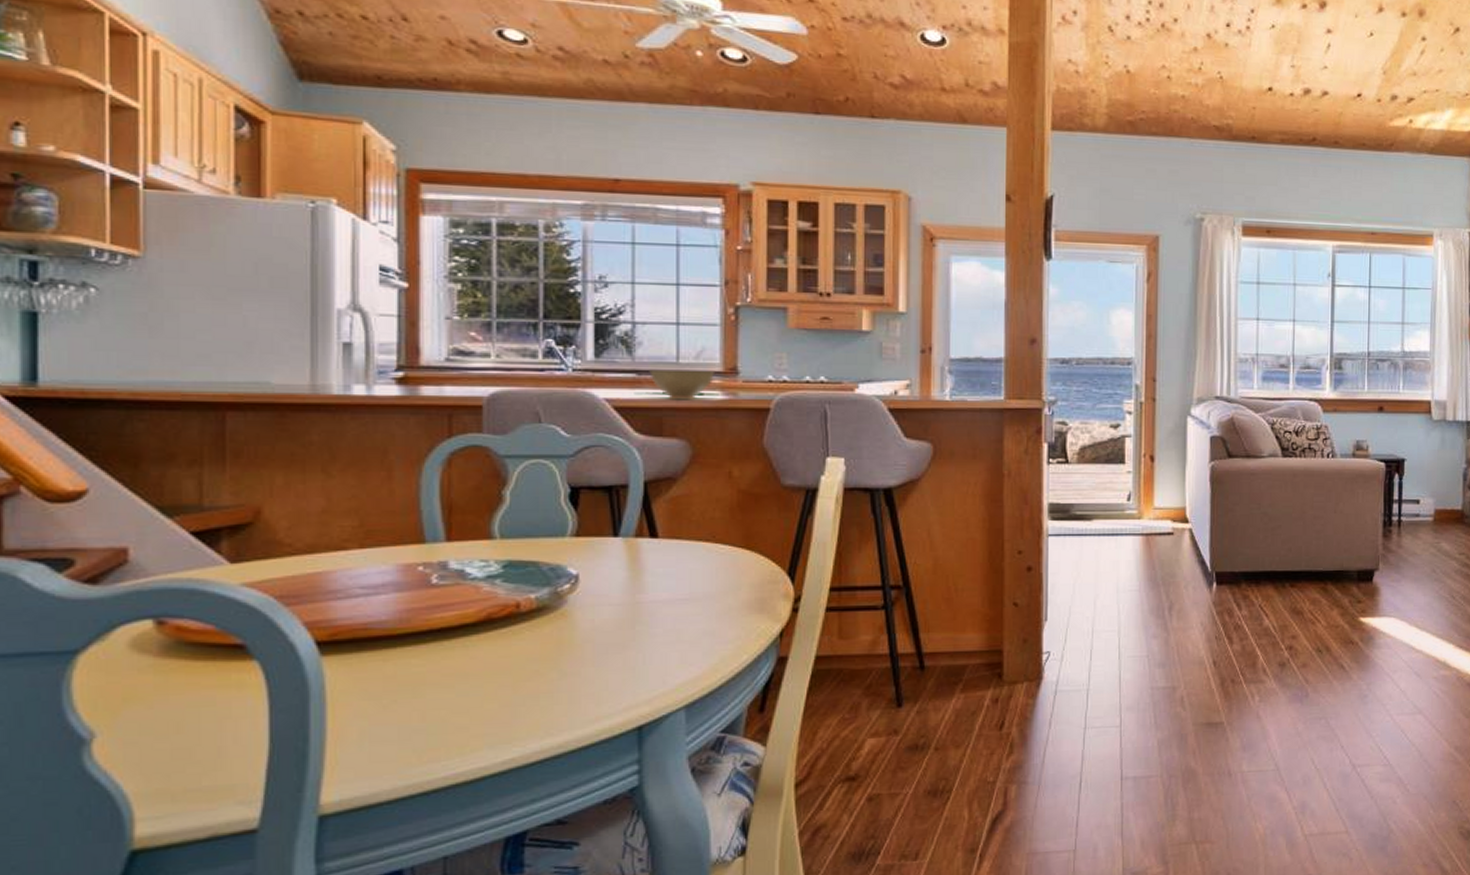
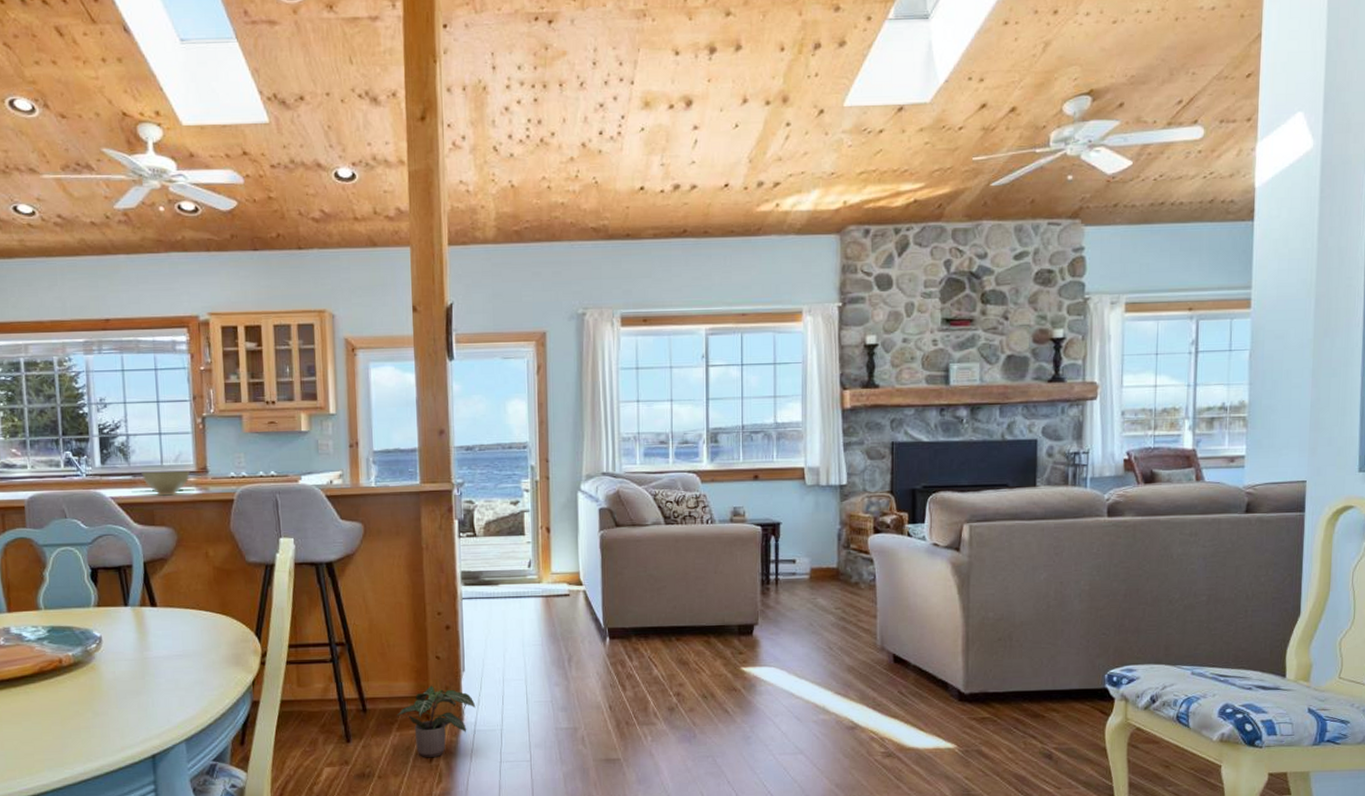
potted plant: none [962,637,1059,725] -> present [397,685,476,758]

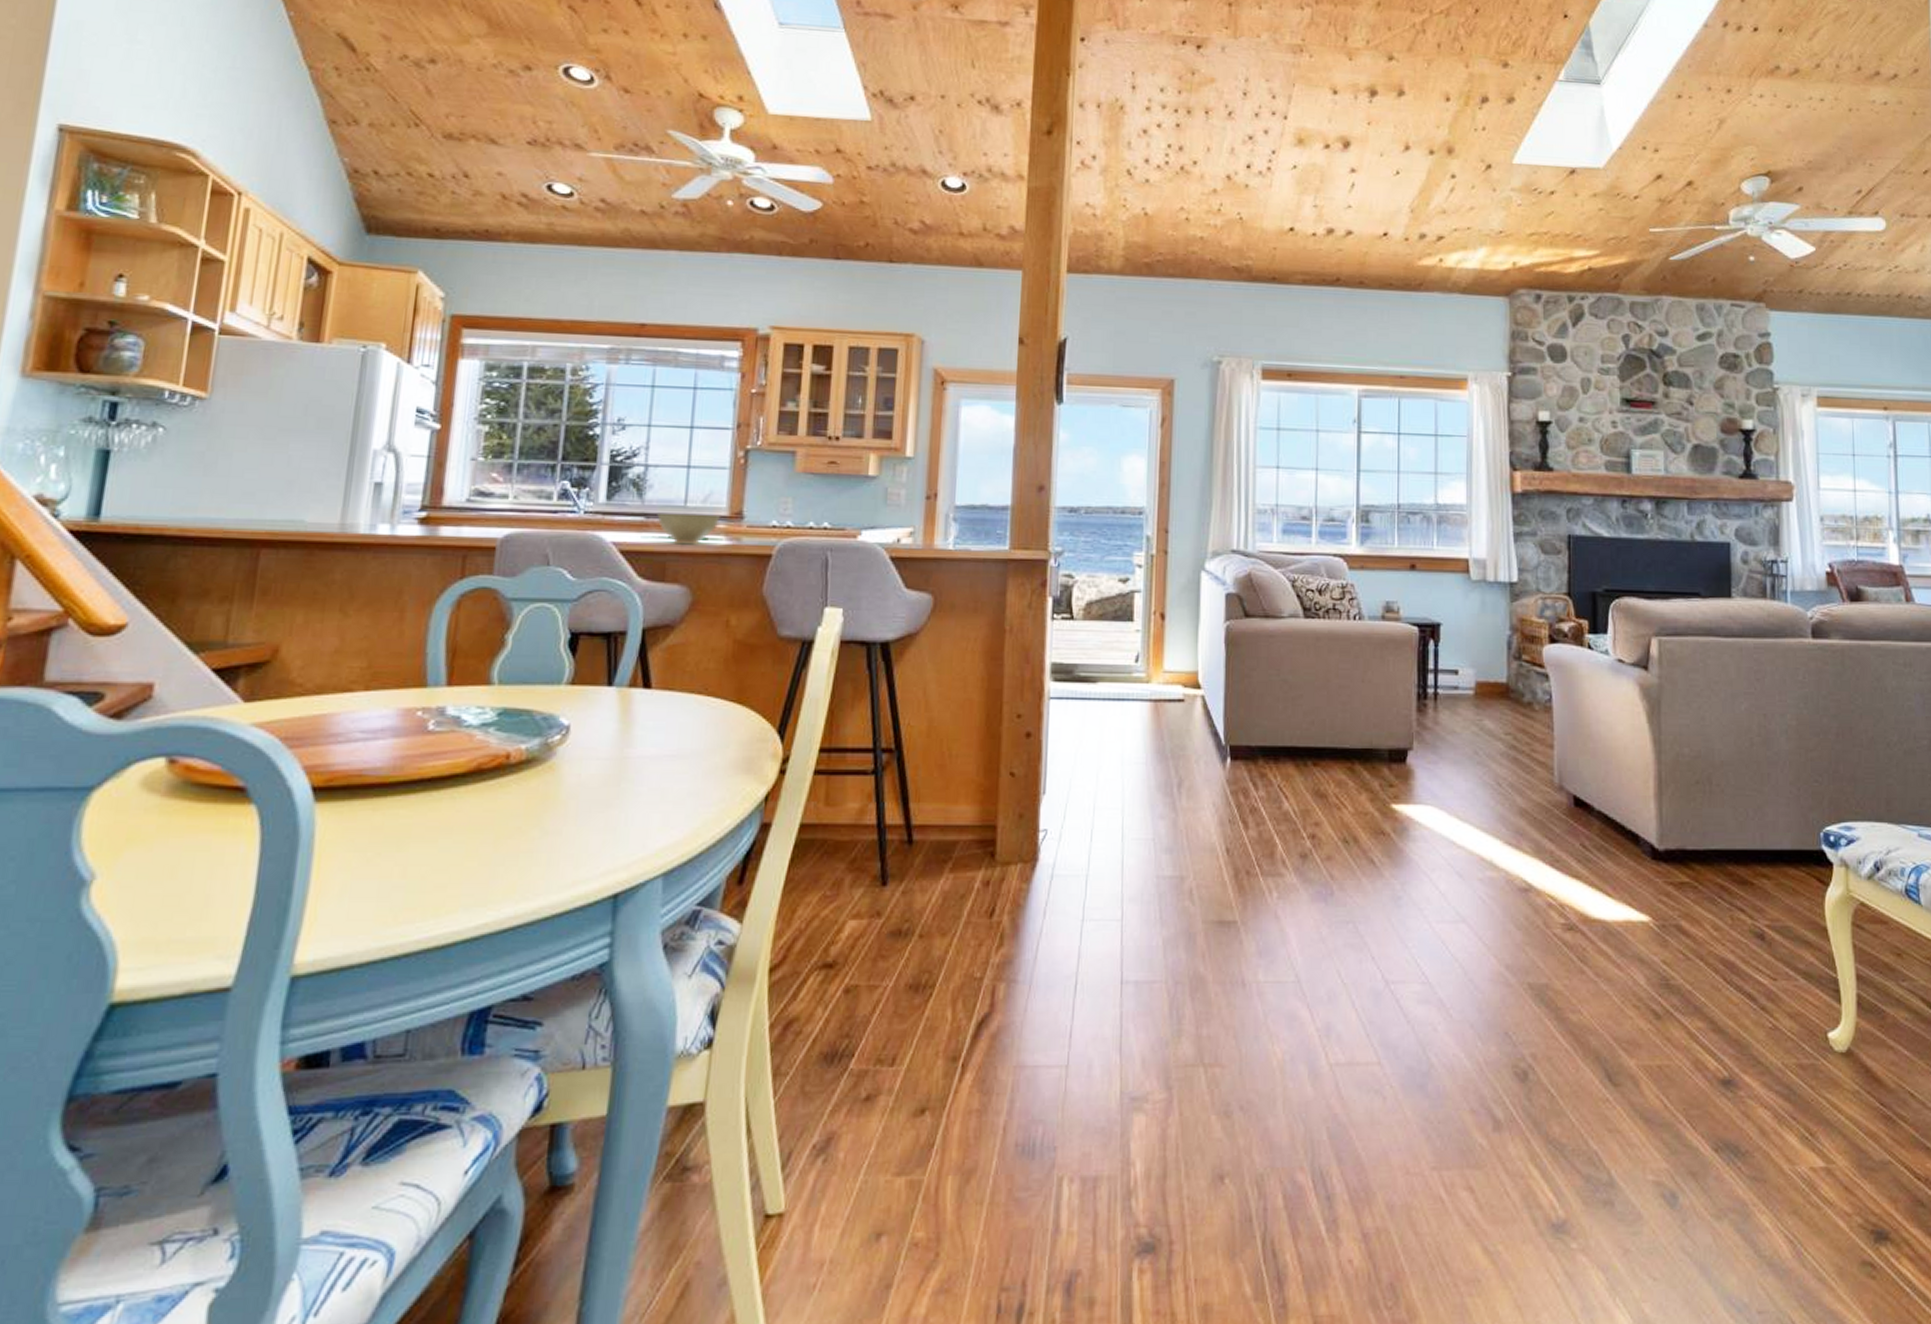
potted plant: present [397,685,476,758] -> none [952,811,1056,912]

